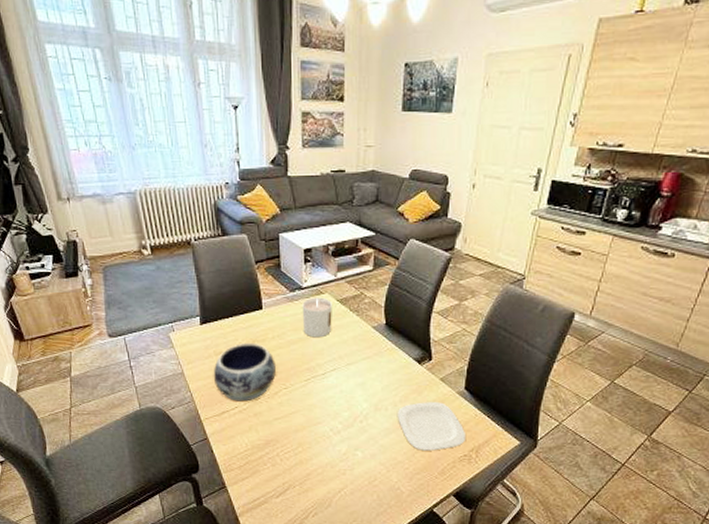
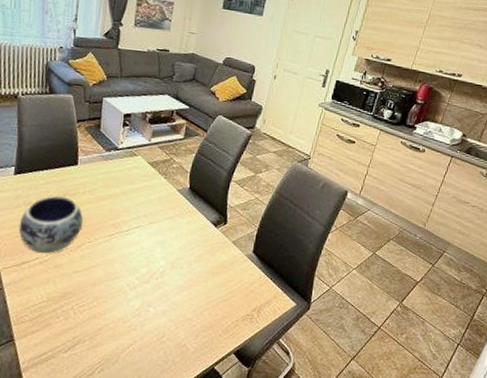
candle: present [302,297,332,338] -> none [113,158,144,196]
plate: present [397,402,467,451] -> none [190,262,251,310]

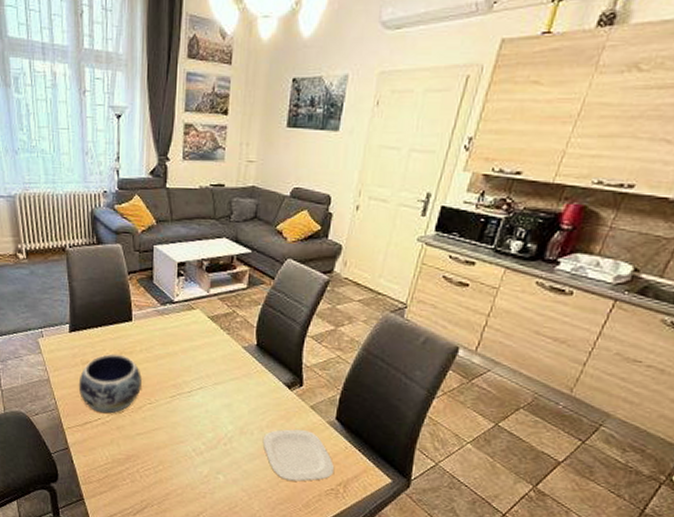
plate: none [190,262,251,310] -> present [262,429,335,482]

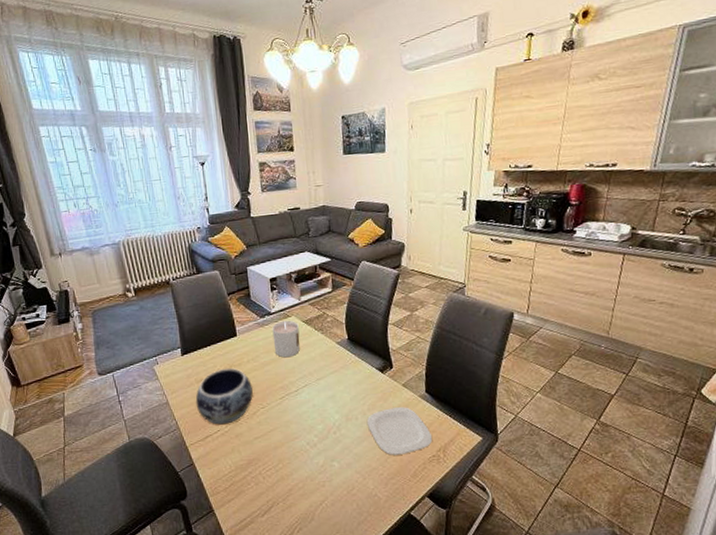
candle: none [171,312,203,354] -> present [272,320,300,358]

